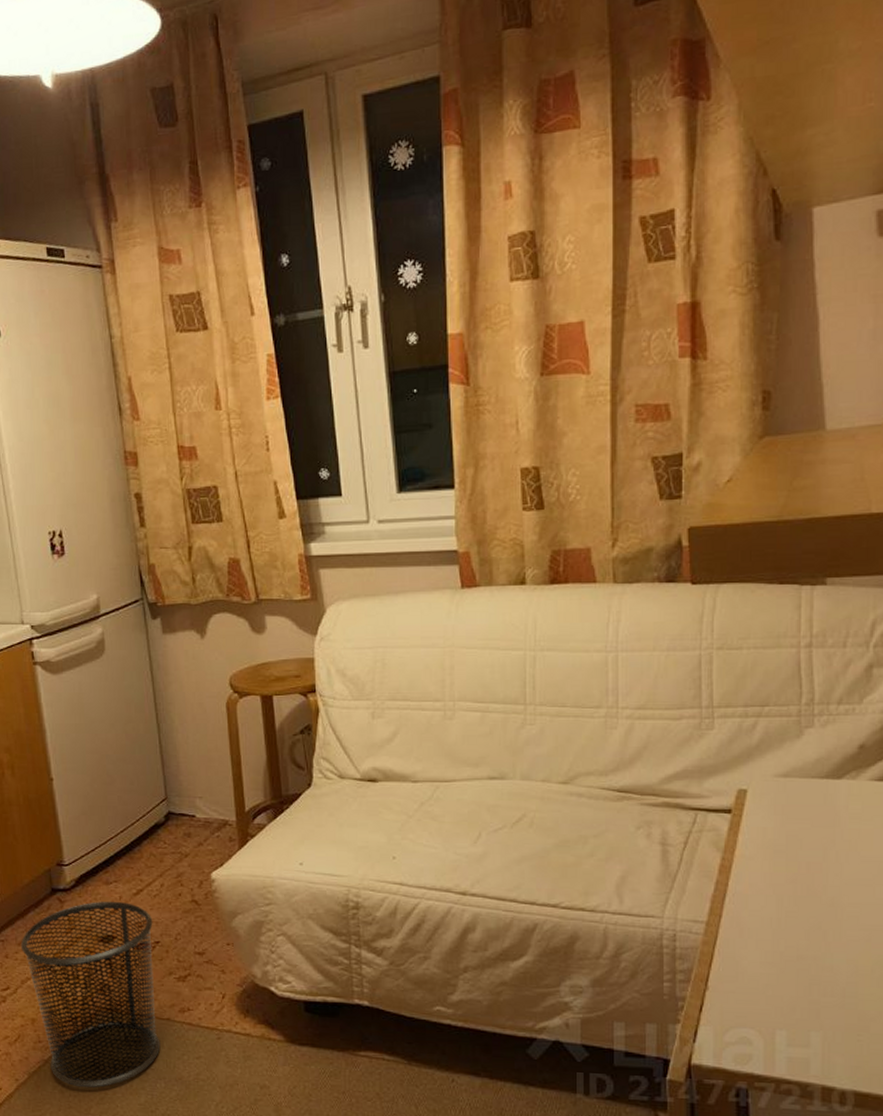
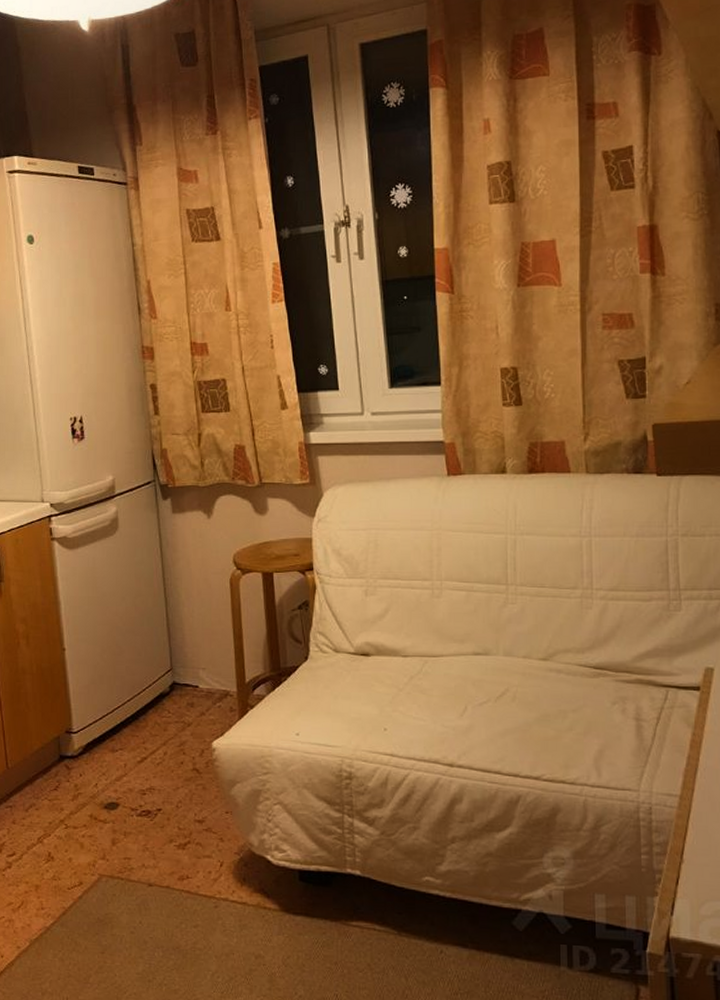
waste bin: present [20,901,161,1088] -> none [27,768,160,956]

